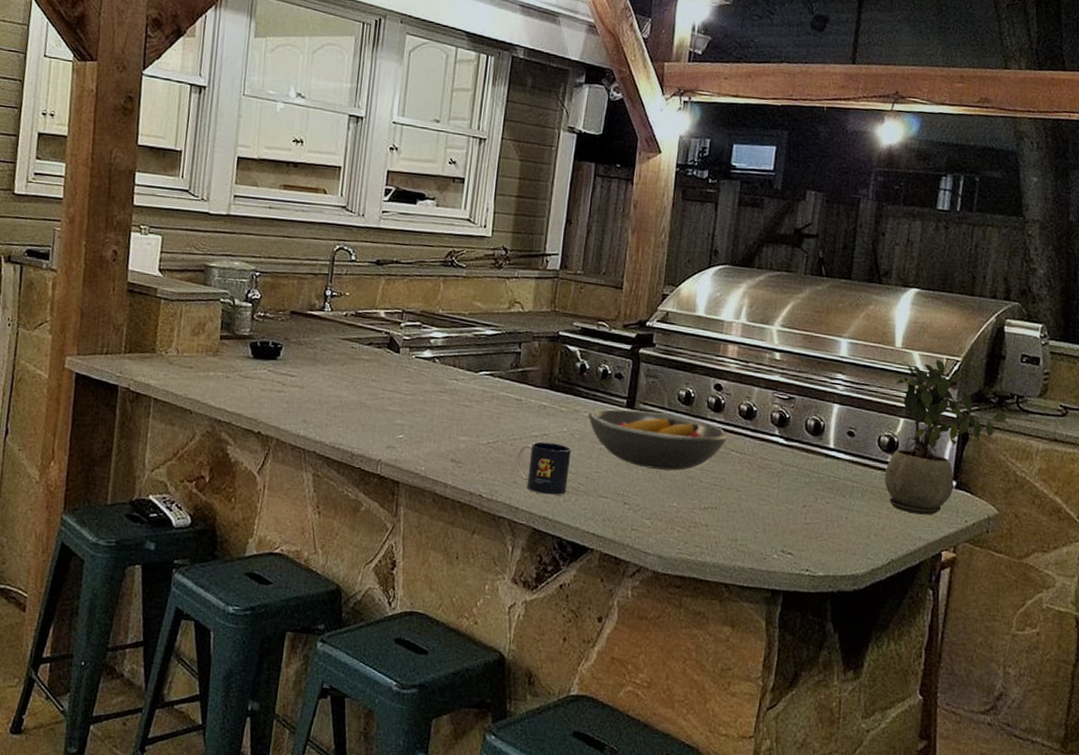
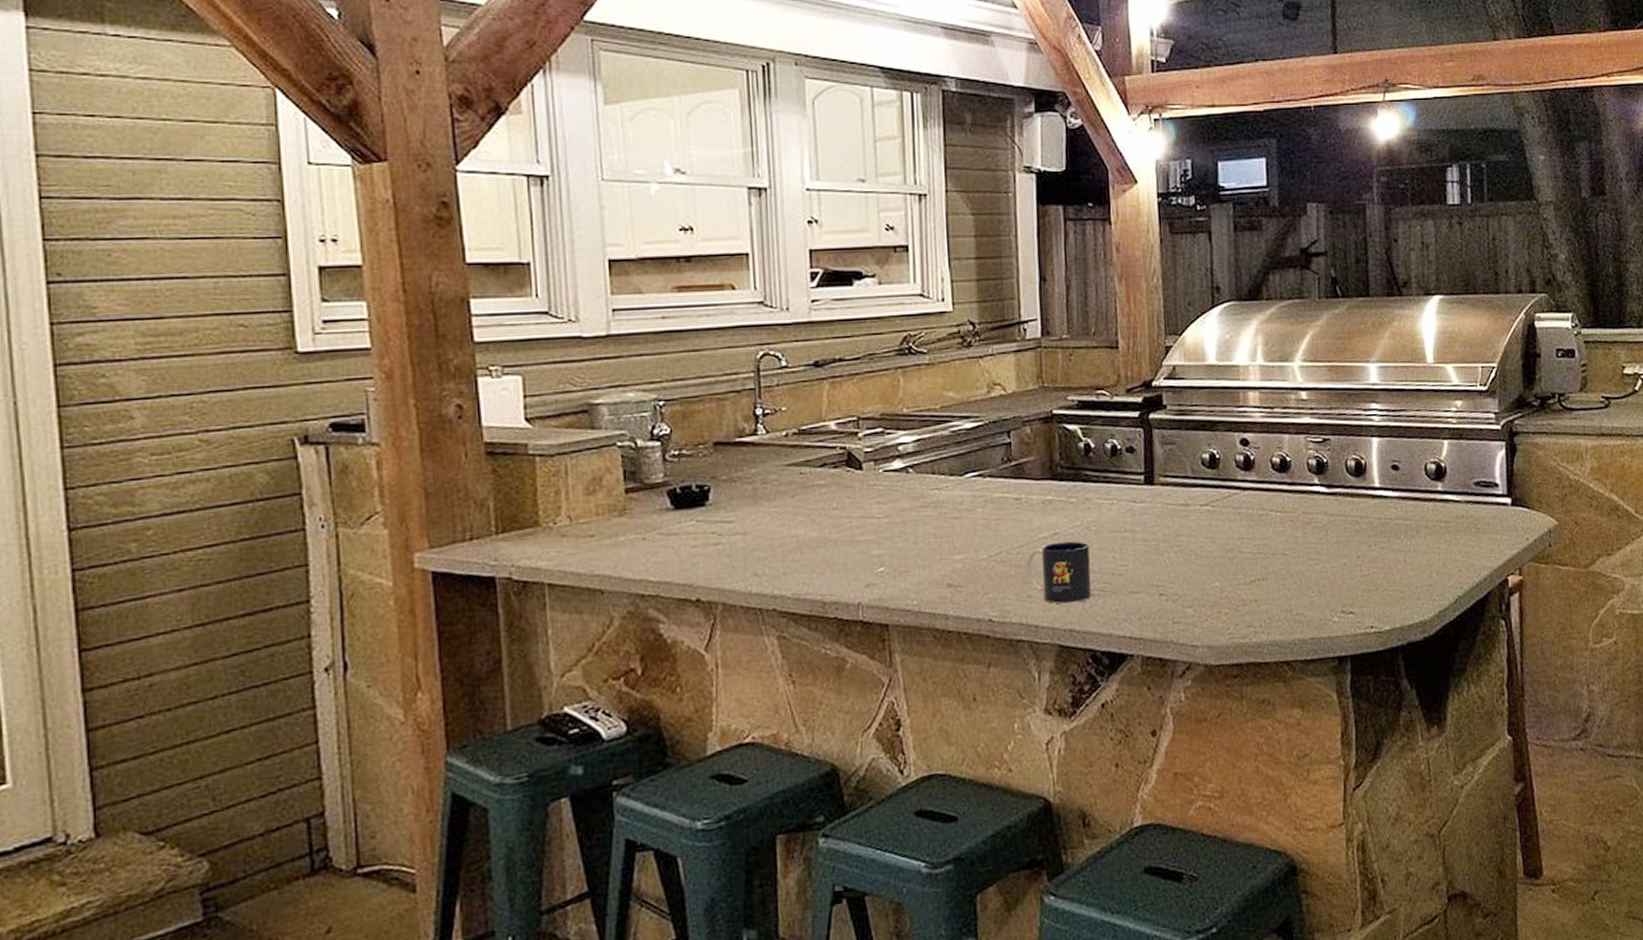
fruit bowl: present [587,408,729,471] -> none [1101,483,1266,550]
potted plant: present [884,360,1007,515] -> none [1434,369,1551,542]

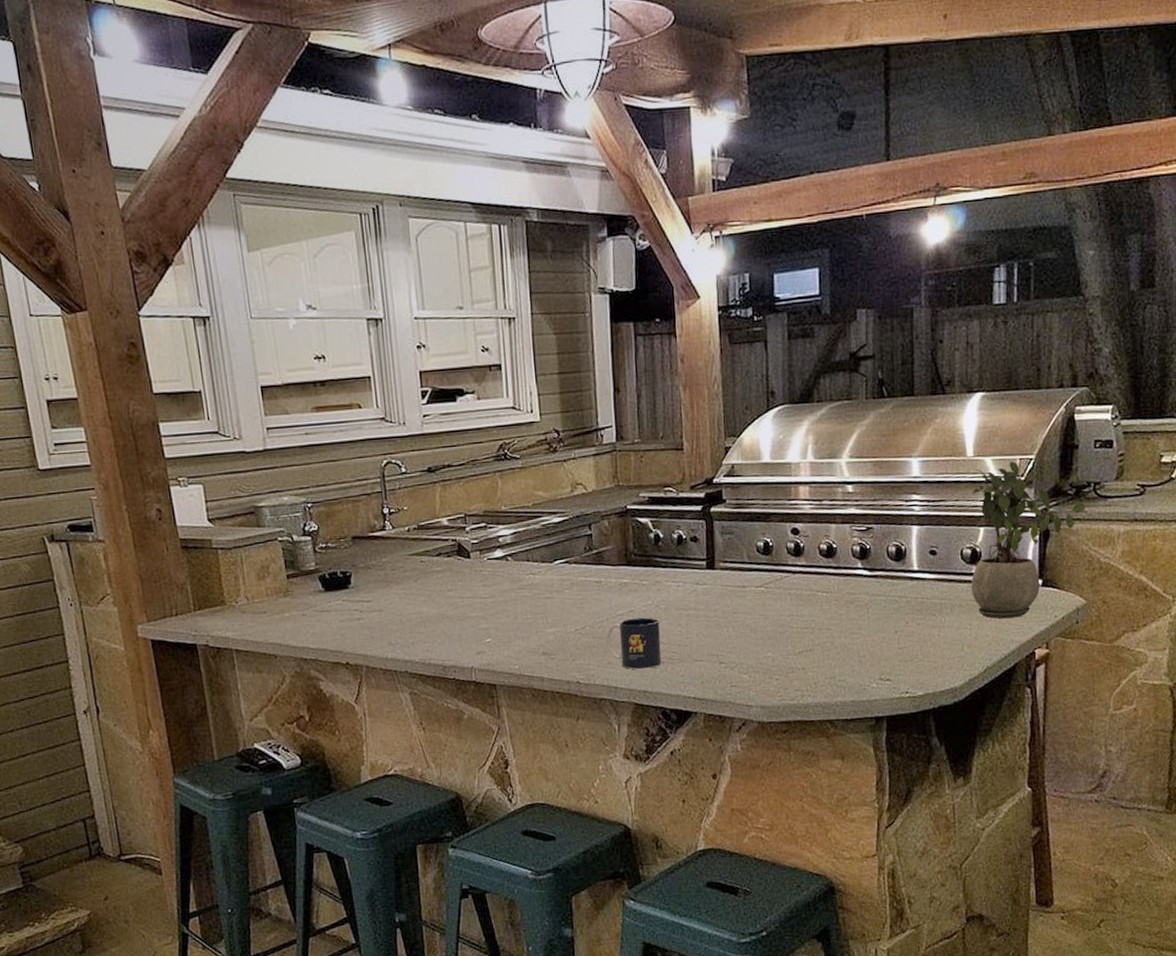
potted plant: none [1434,369,1551,542] -> present [971,461,1085,619]

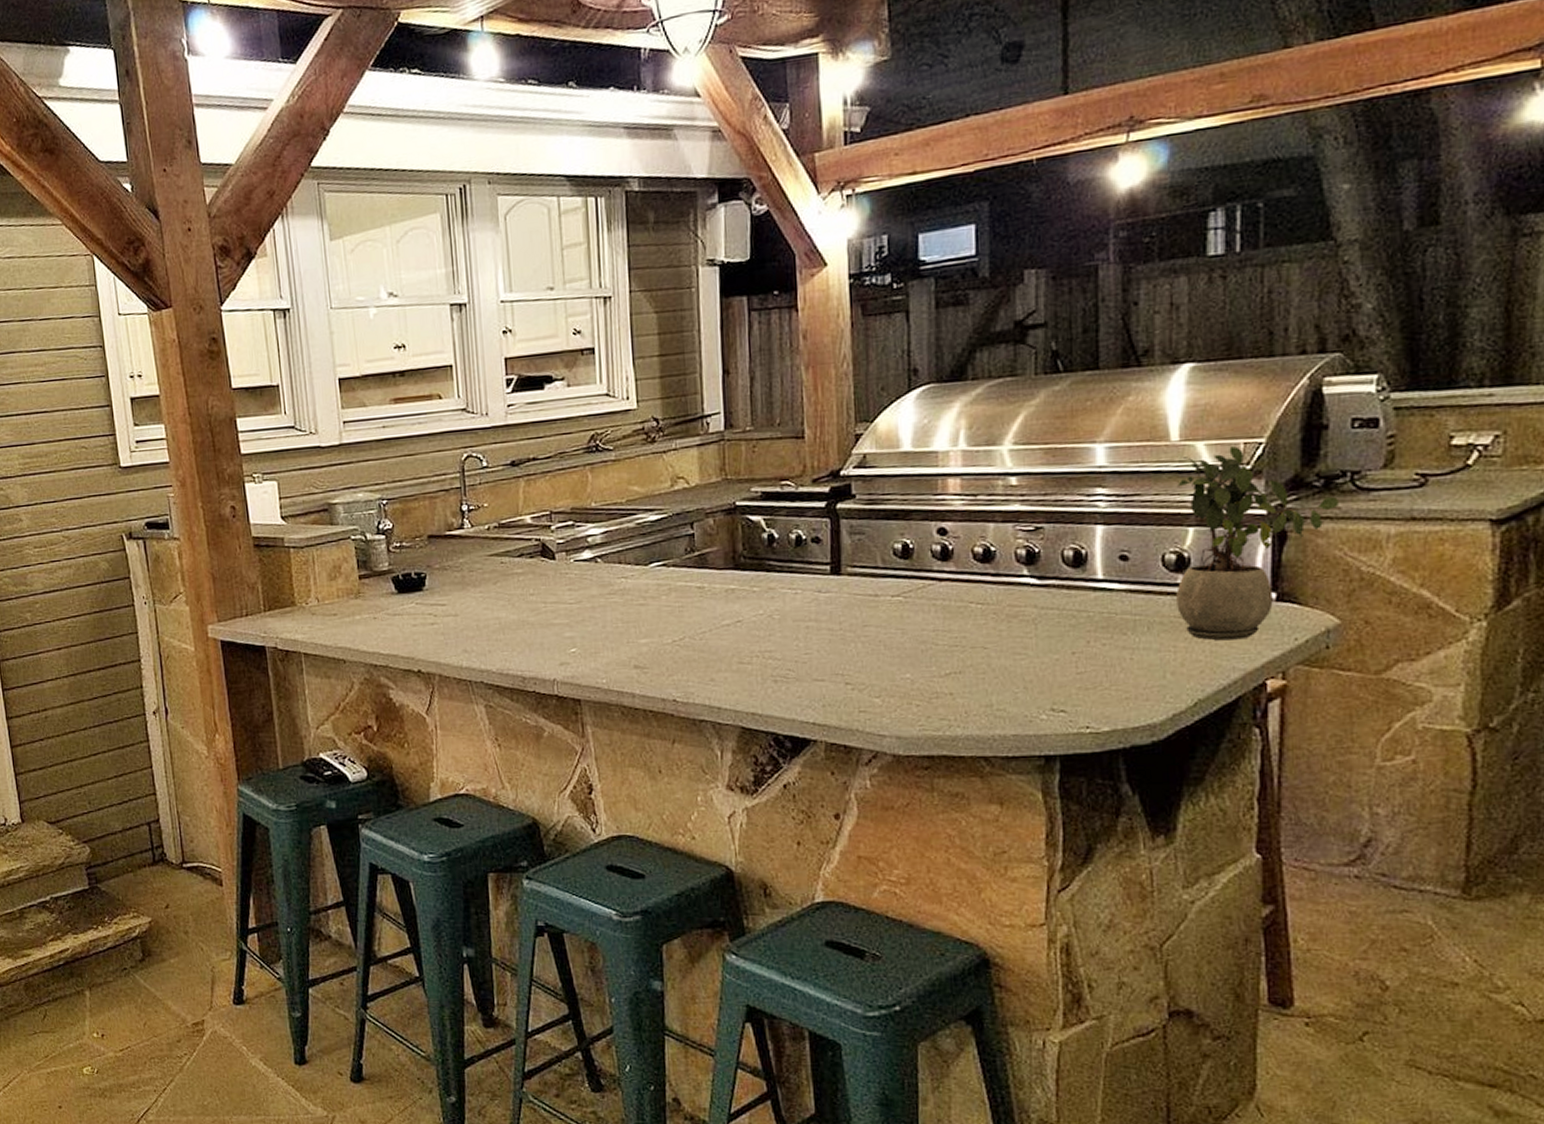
mug: present [605,617,662,670] -> none [708,628,775,689]

